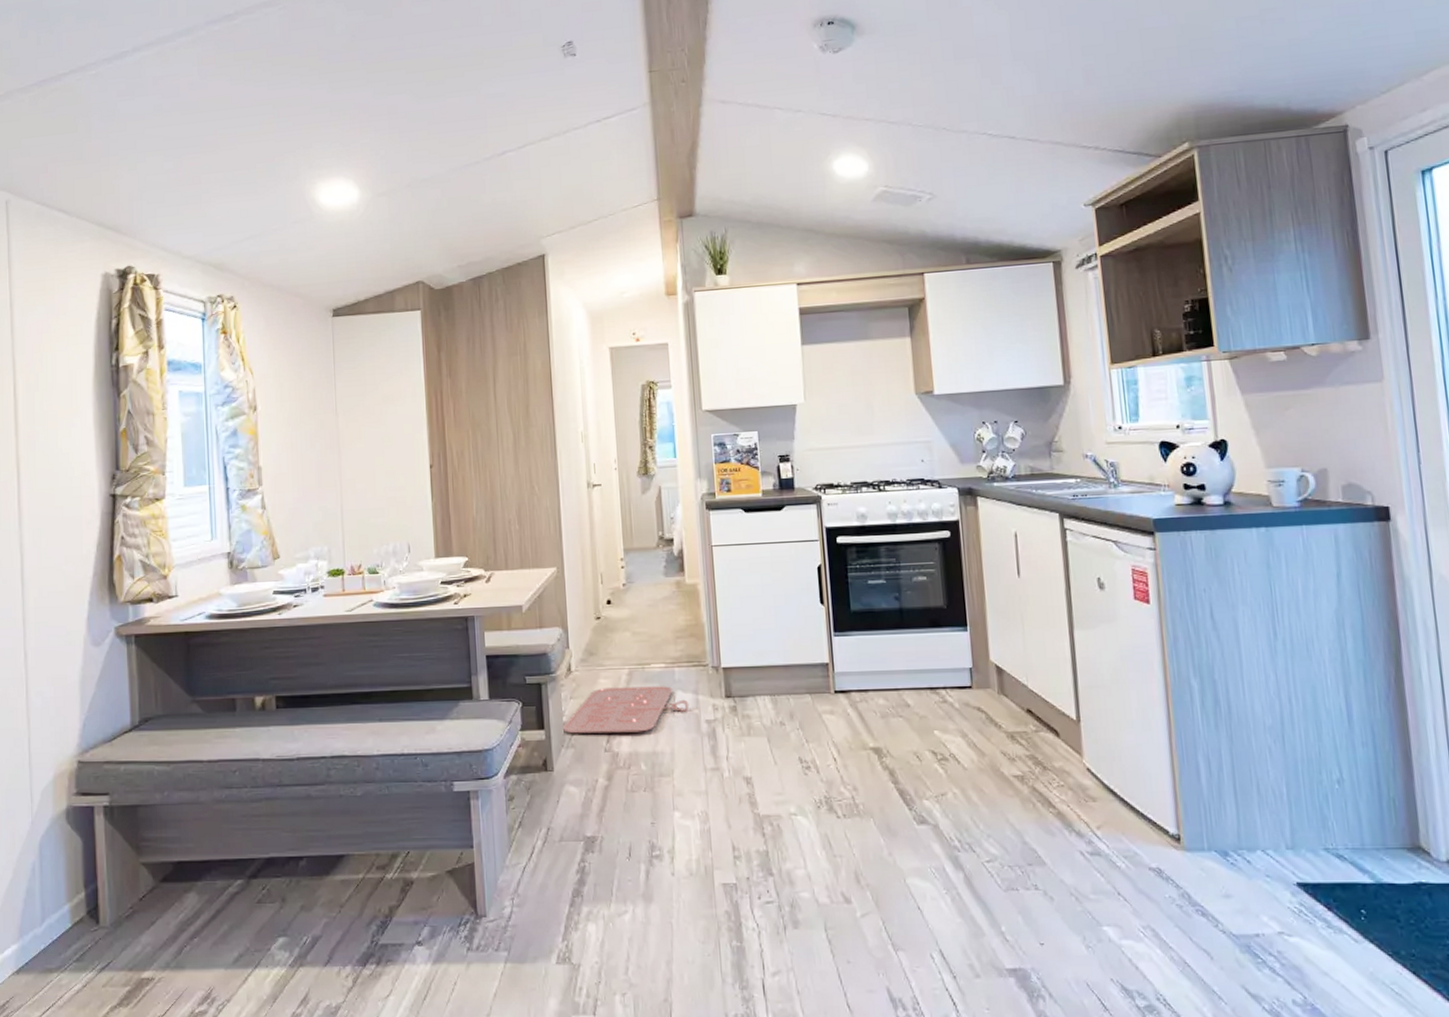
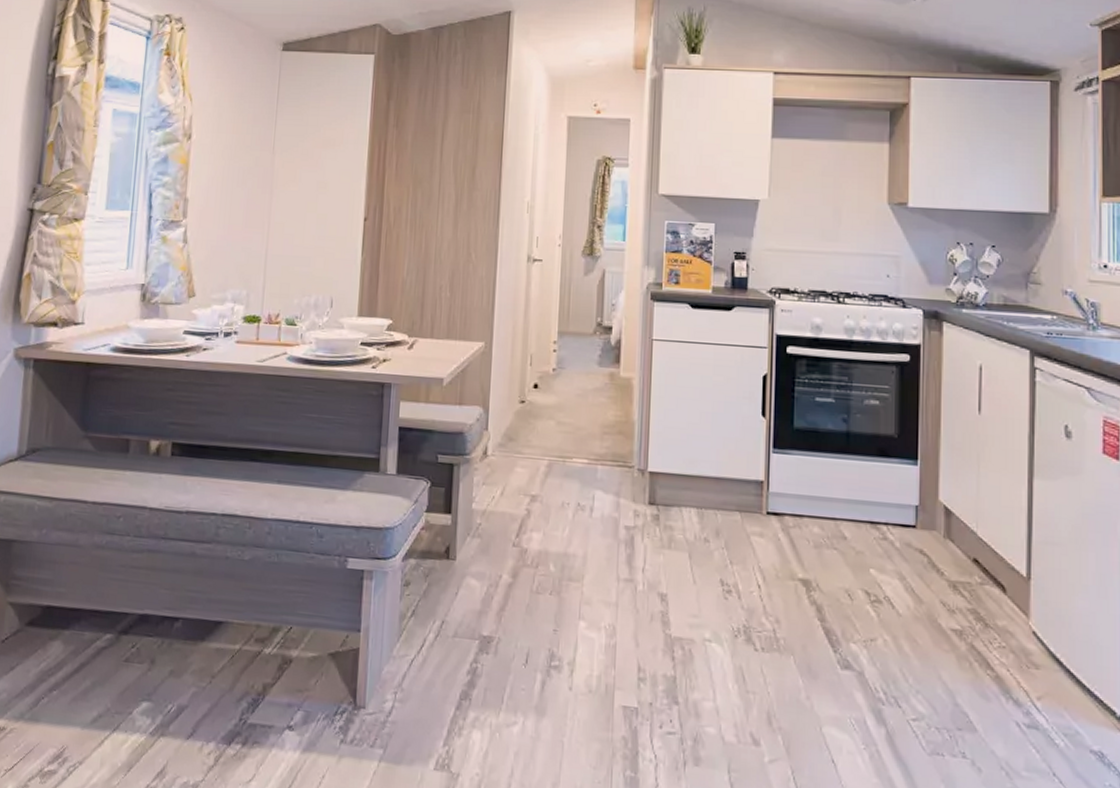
door mat: present [562,686,689,734] -> none [470,477,609,530]

